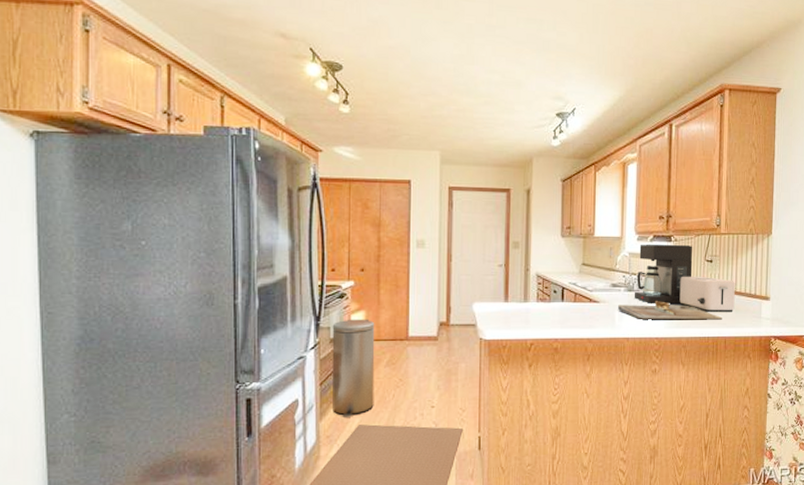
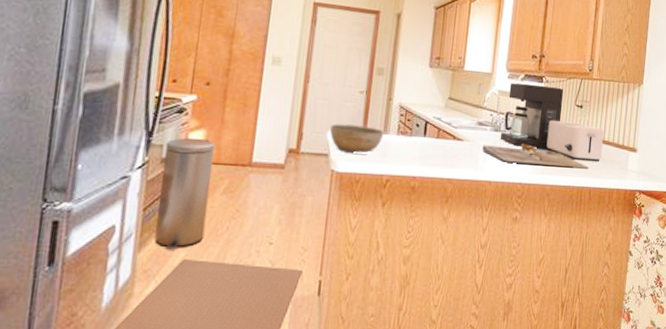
bowl: none [475,296,524,322] -> present [330,123,383,154]

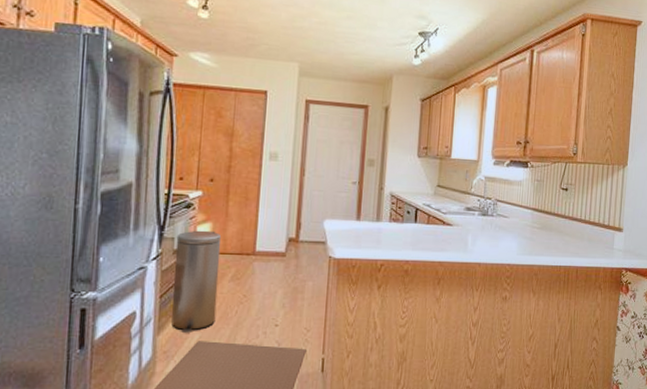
bowl: present [330,123,383,154] -> none [326,213,376,241]
cutting board: present [482,144,589,169] -> none [471,227,575,249]
coffee maker: present [499,82,564,148] -> none [487,168,549,231]
toaster: present [546,119,604,162] -> none [533,203,589,242]

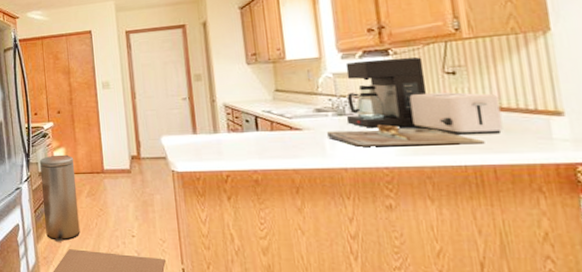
cutting board: none [471,227,575,249] -> present [327,125,485,148]
coffee maker: none [487,168,549,231] -> present [345,57,428,128]
toaster: none [533,203,589,242] -> present [409,92,503,136]

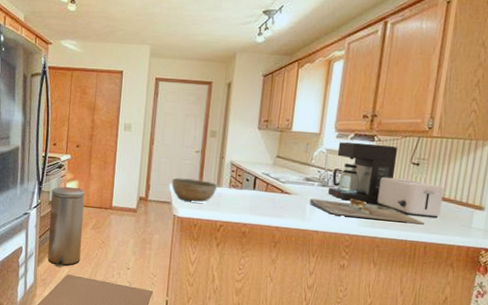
bowl: none [163,128,214,154] -> present [172,177,217,203]

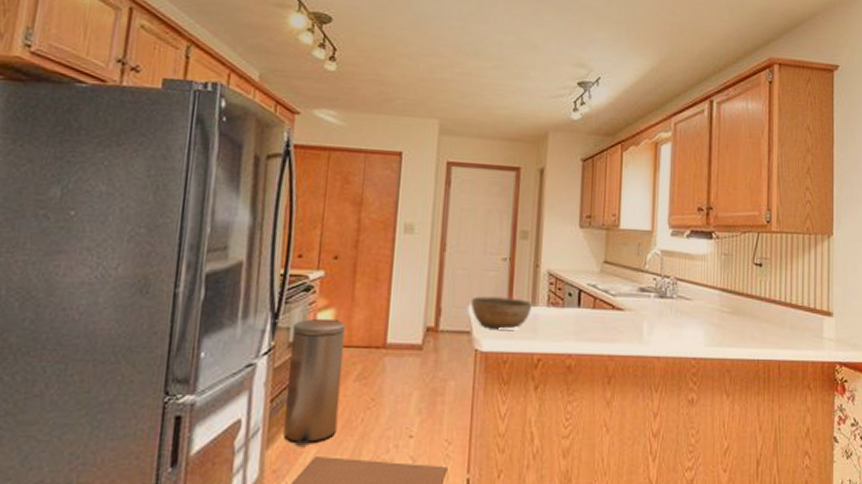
cutting board: present [310,198,425,225] -> none [647,311,775,339]
coffee maker: present [327,141,398,204] -> none [666,240,739,316]
toaster: present [377,176,444,219] -> none [722,281,790,330]

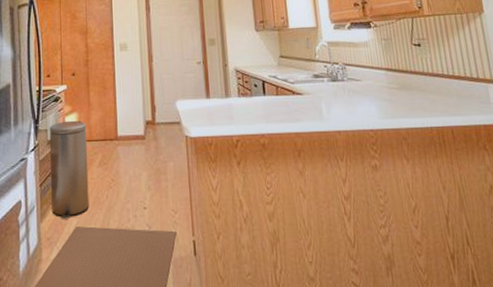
bowl: present [471,296,531,330] -> none [178,92,226,119]

